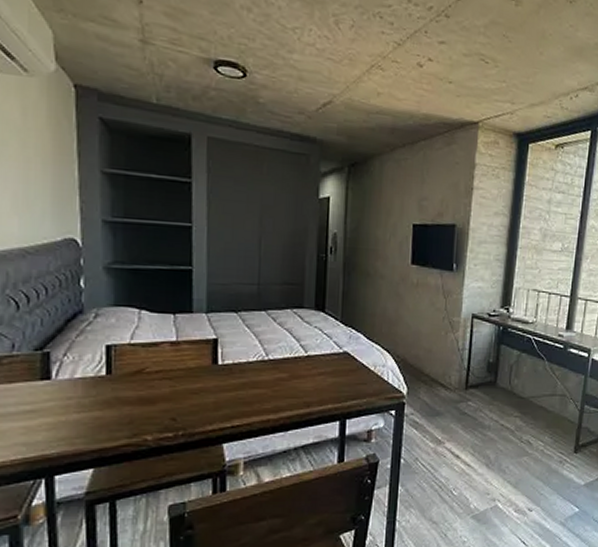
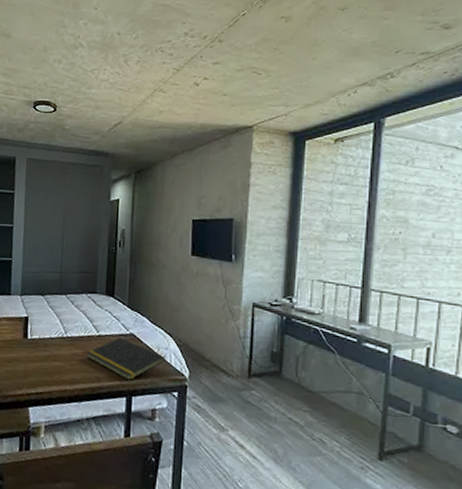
notepad: none [293,356,383,402] -> present [86,337,166,380]

